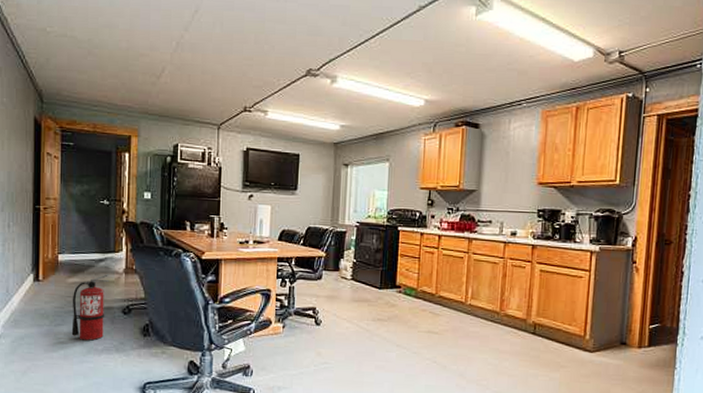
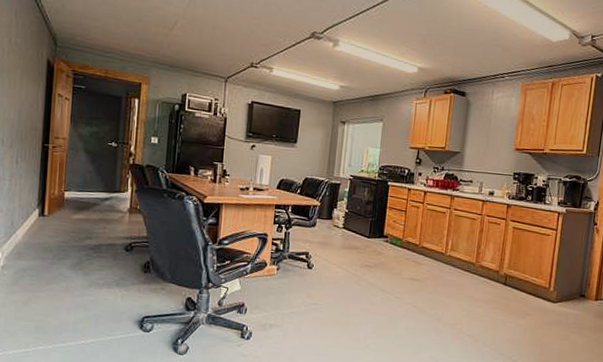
fire extinguisher: present [71,274,110,341] -> none [74,212,114,275]

